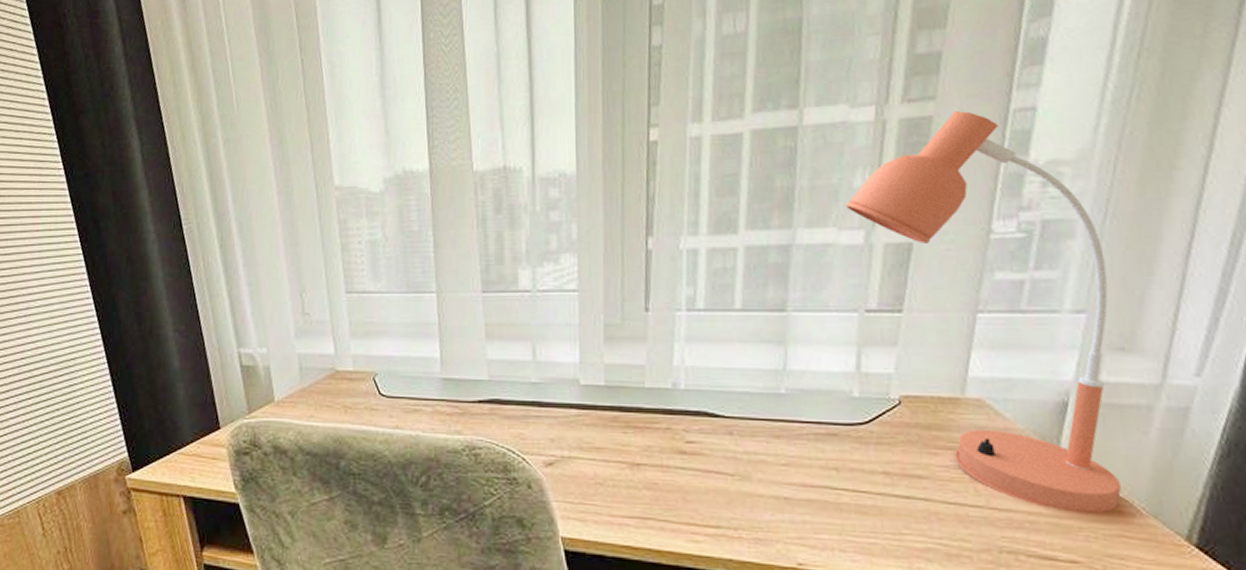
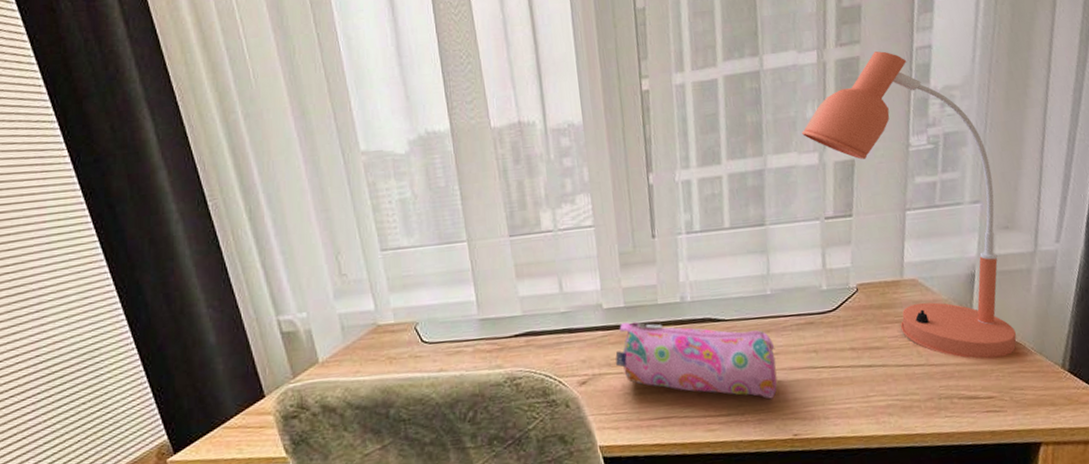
pencil case: none [588,404,784,517] -> present [615,322,778,400]

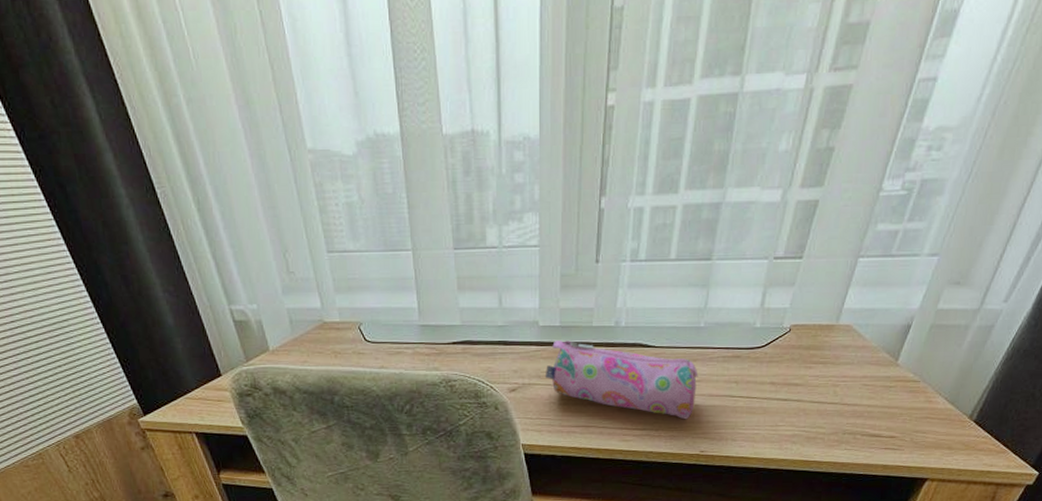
desk lamp: present [802,51,1017,359] -> none [770,80,962,404]

